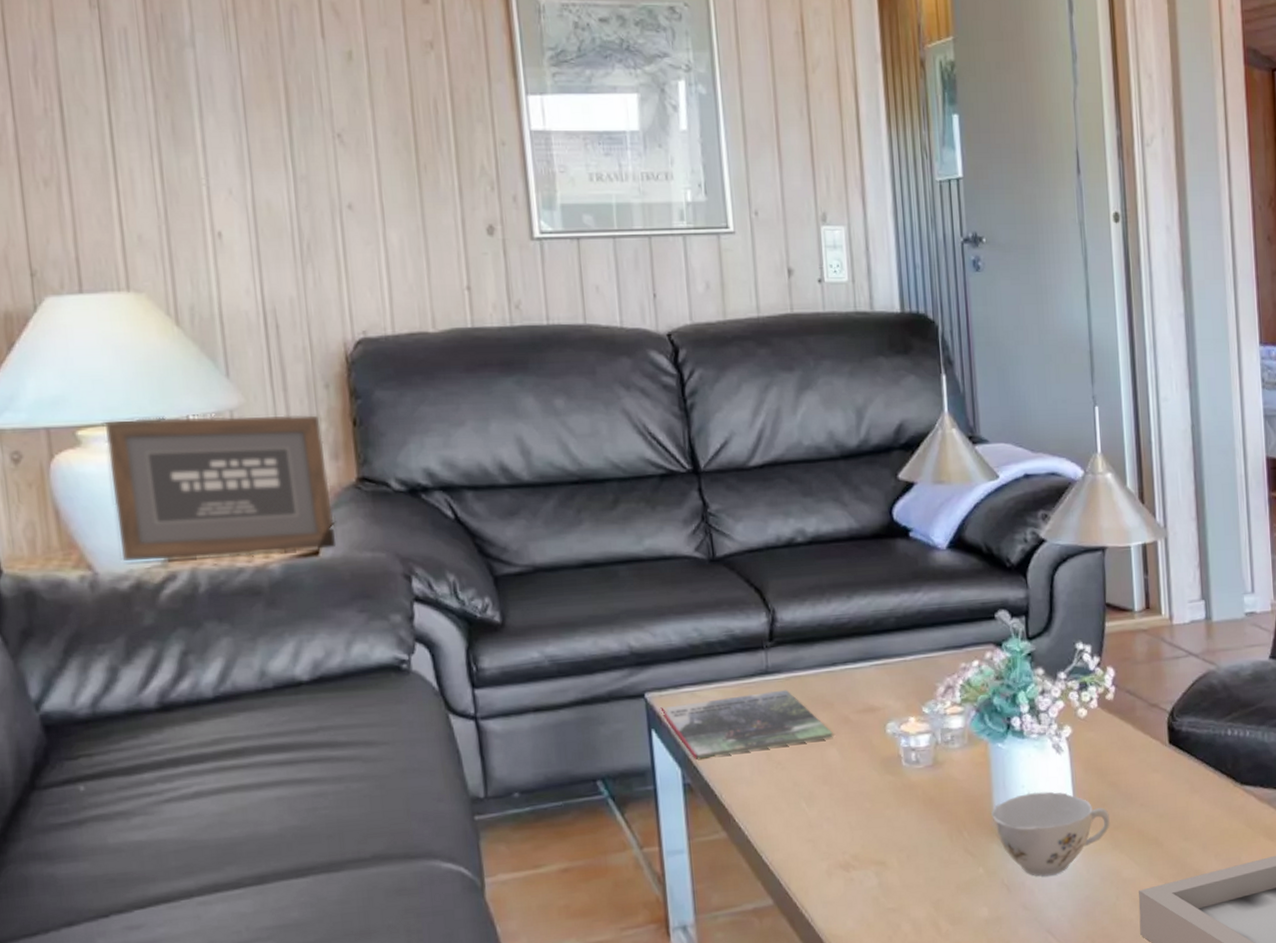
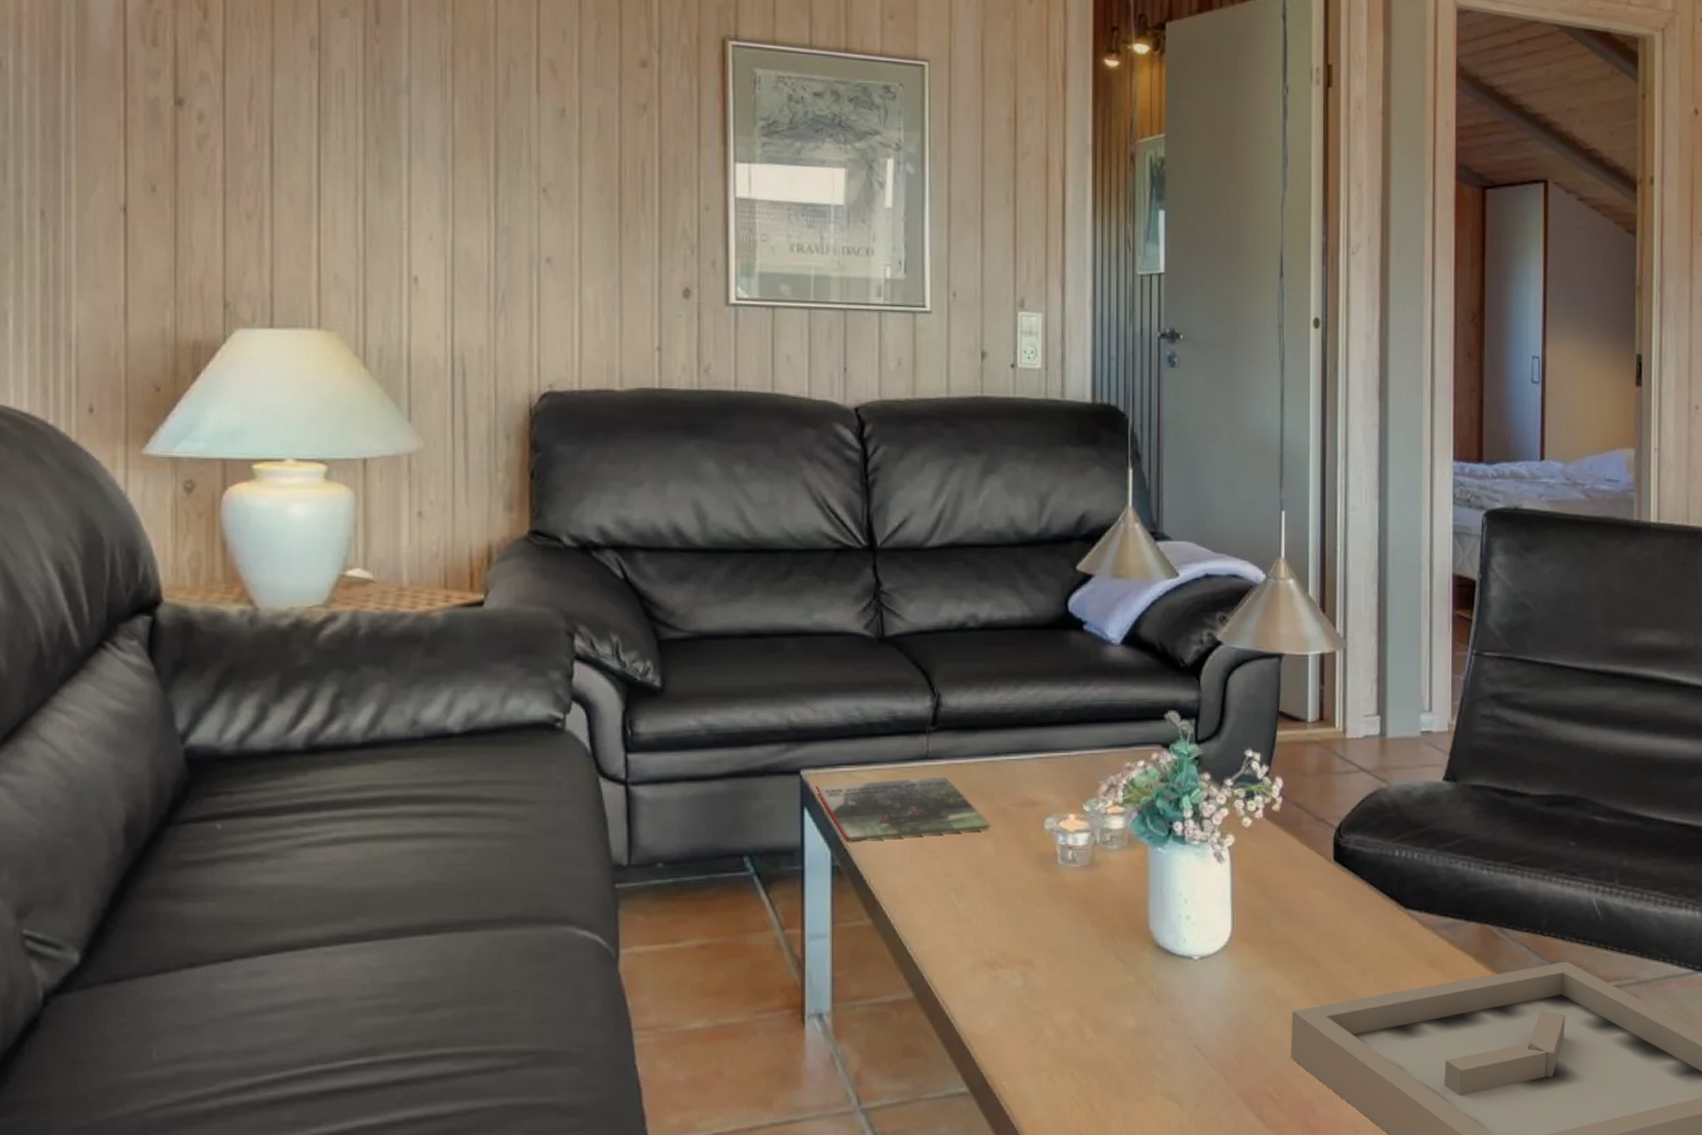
picture frame: present [105,415,337,561] -> none [281,456,502,601]
teacup: present [991,791,1111,876] -> none [1146,900,1268,989]

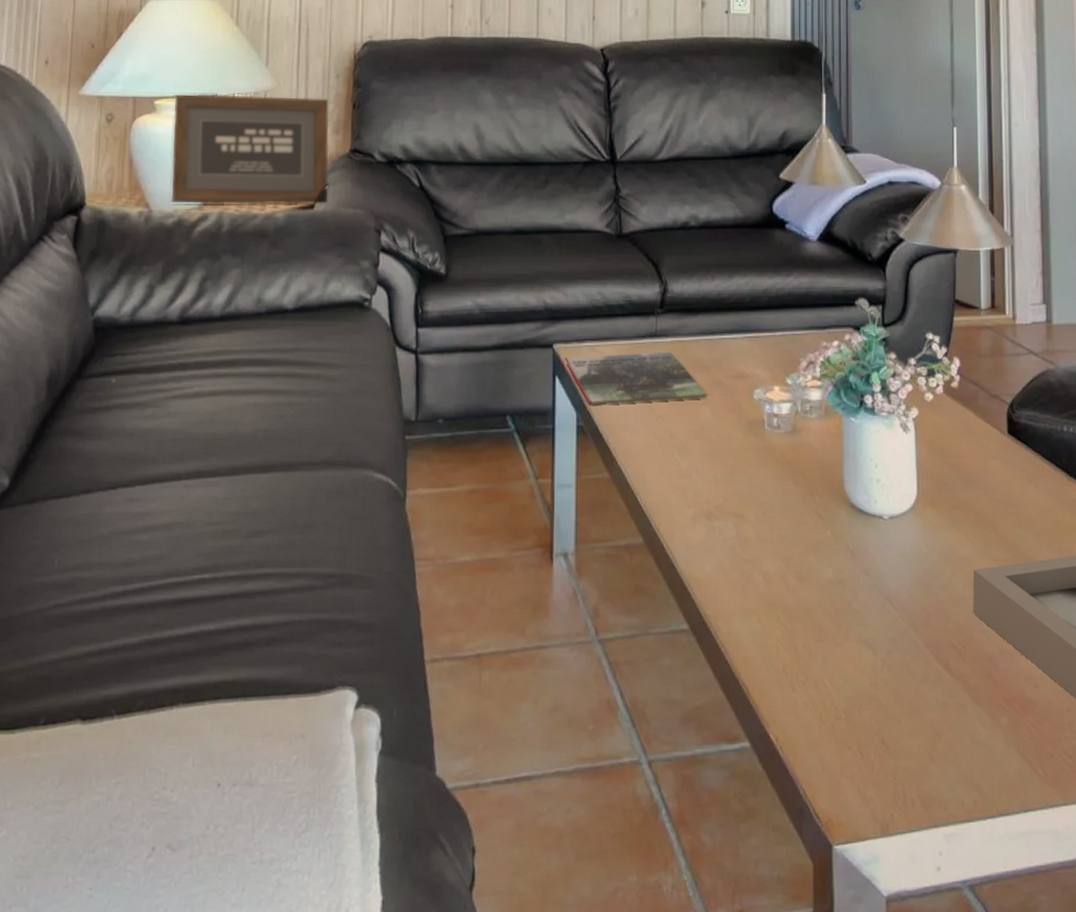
picture frame: none [281,456,502,601] -> present [172,94,329,204]

